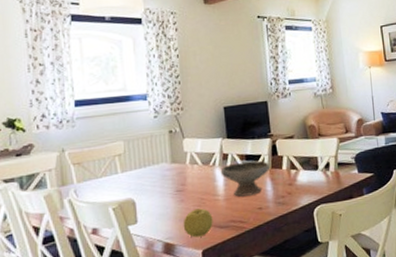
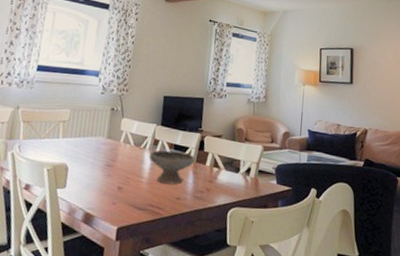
fruit: present [183,208,213,238] -> none [105,186,134,214]

